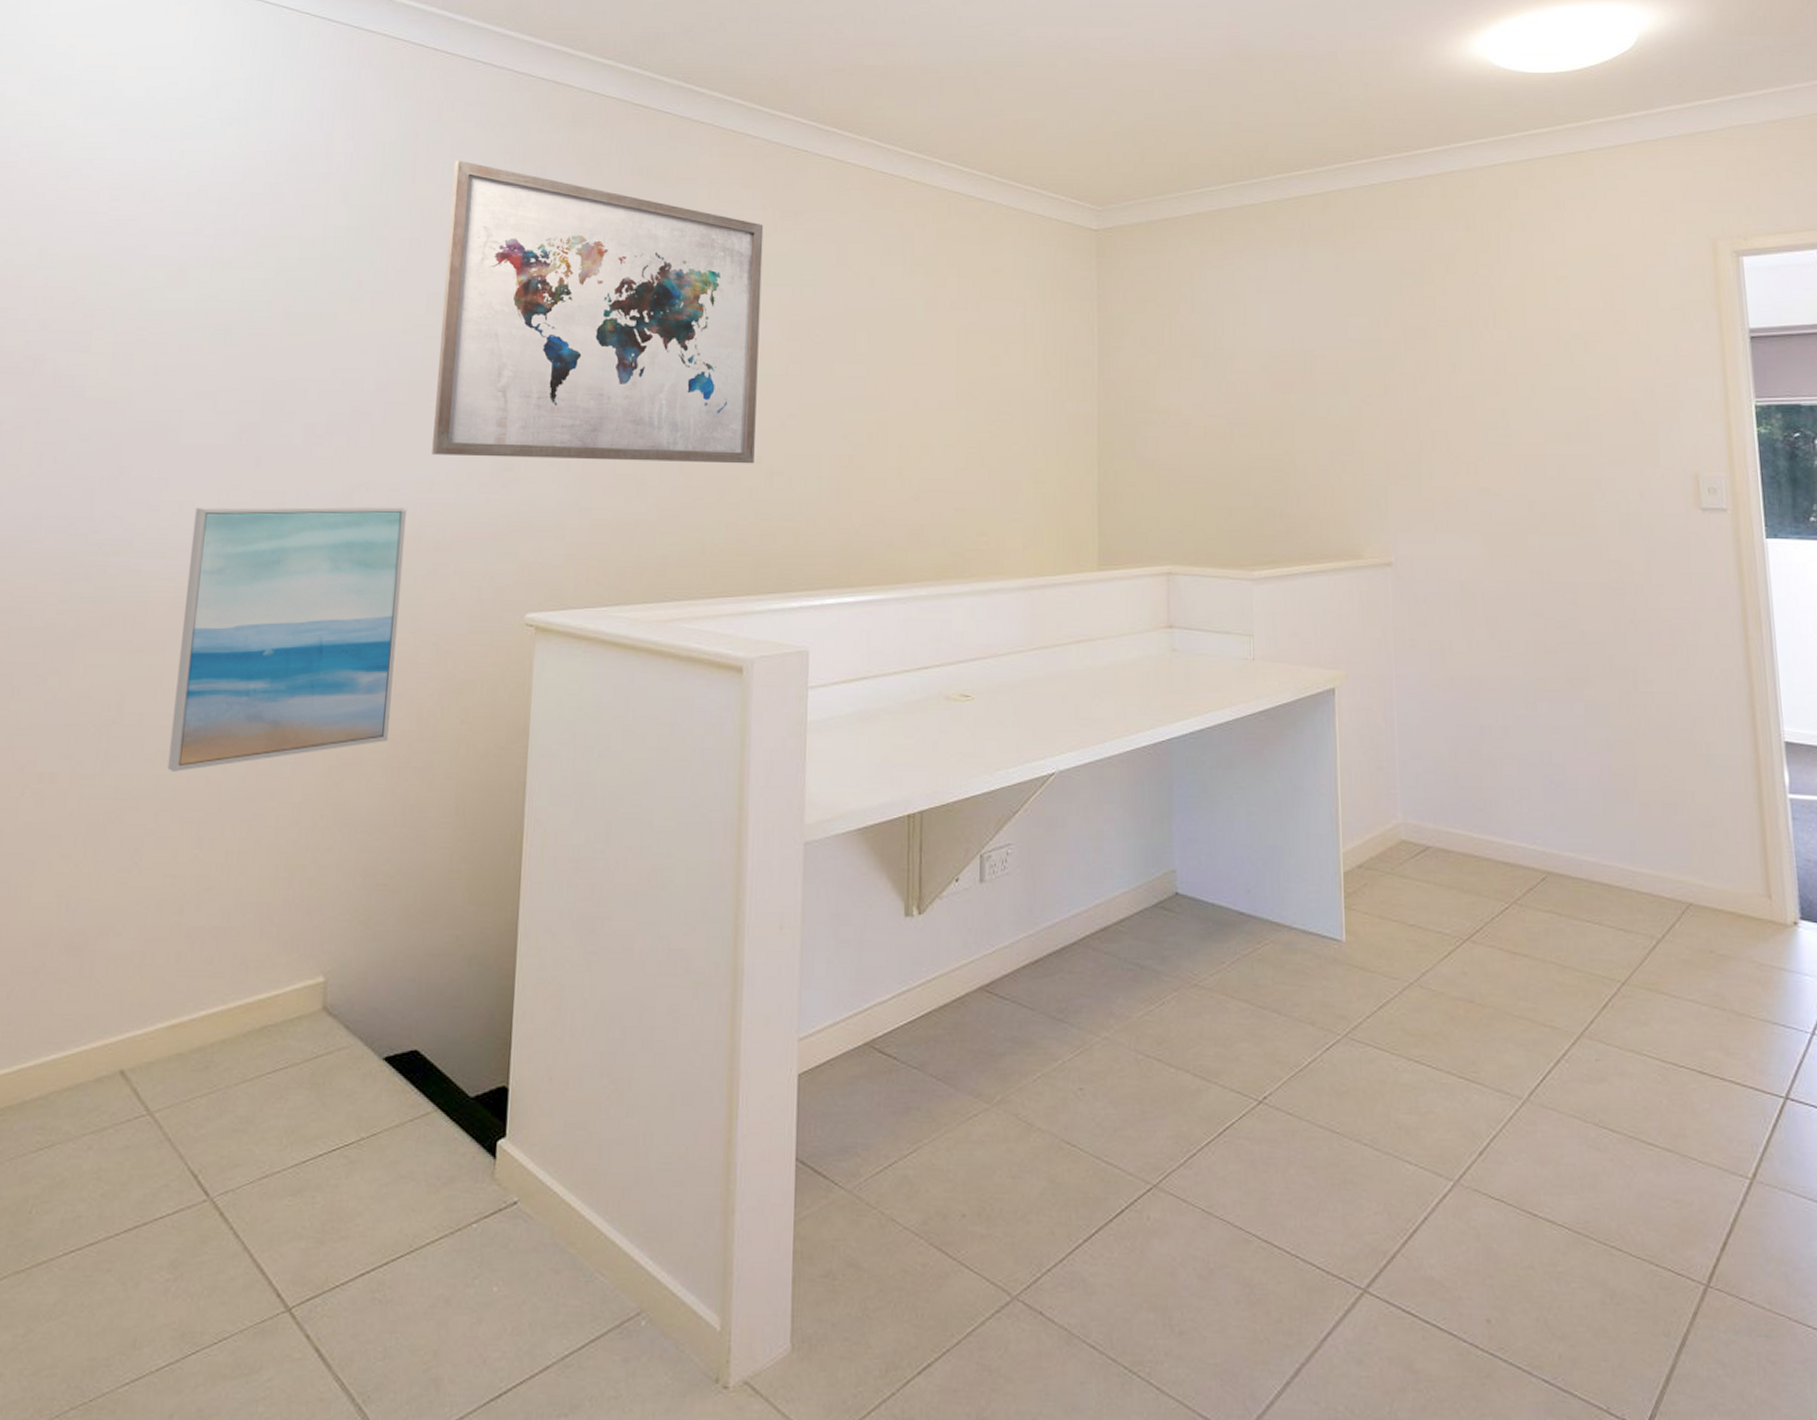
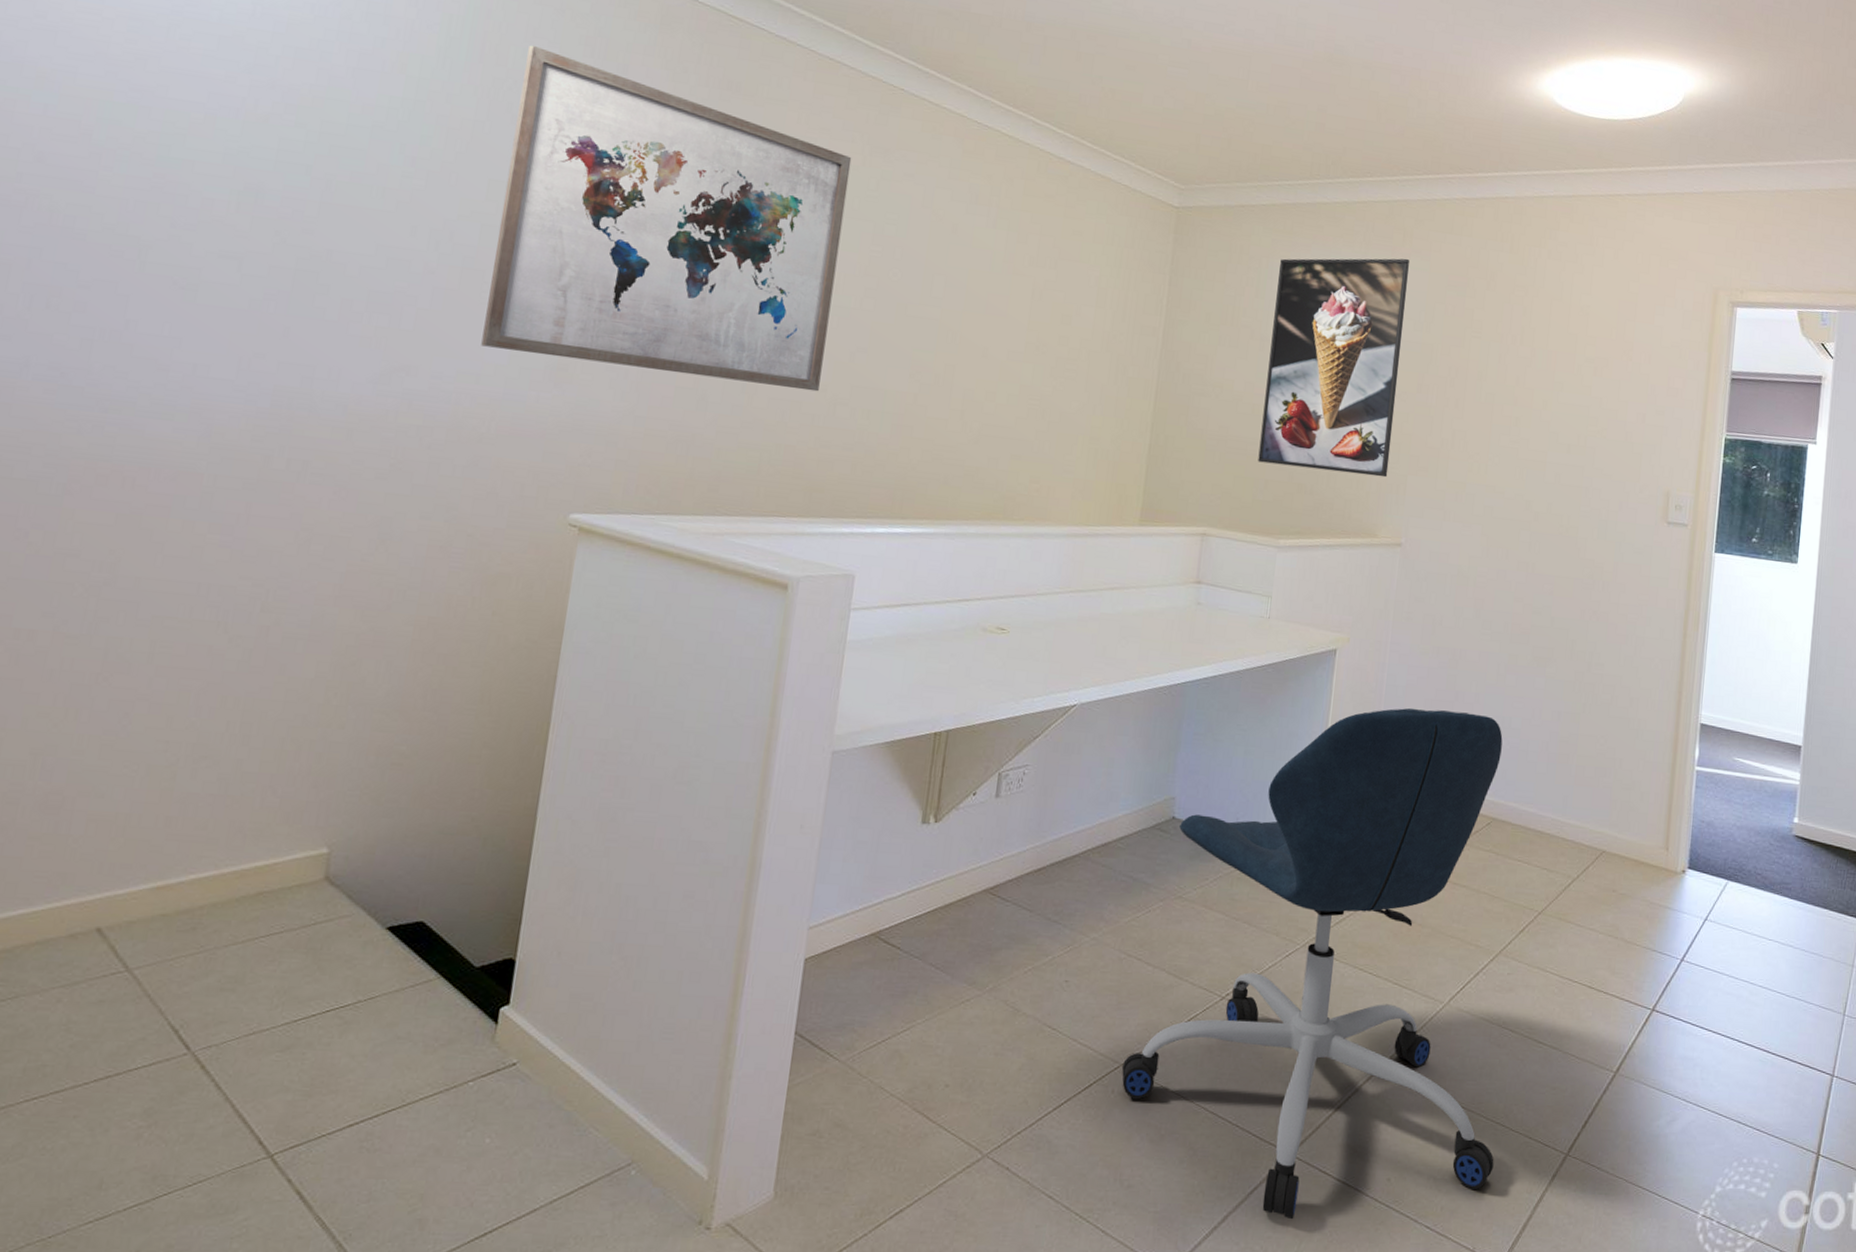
wall art: present [167,506,407,772] -> none [165,372,450,639]
office chair: none [1156,749,1617,1373] -> present [1122,708,1503,1220]
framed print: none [1213,251,1365,491] -> present [1258,258,1409,478]

